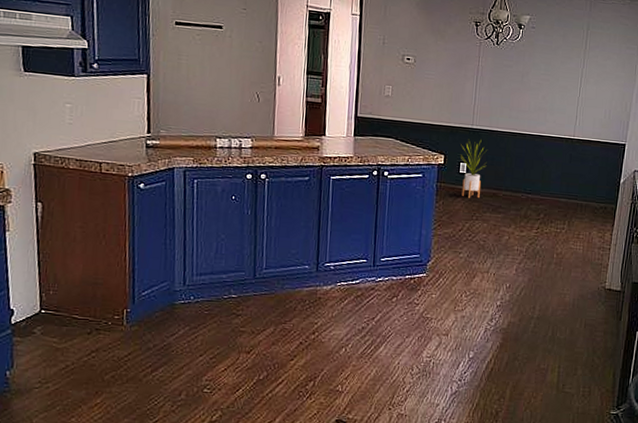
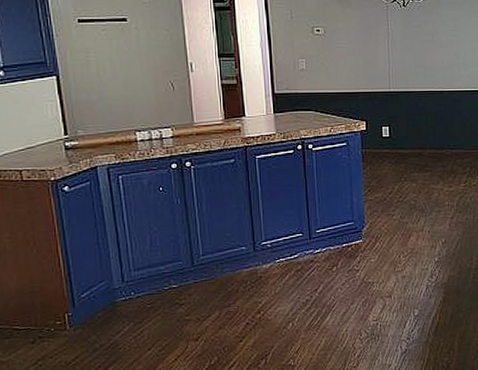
house plant: present [460,140,487,198] -> none [380,102,409,160]

